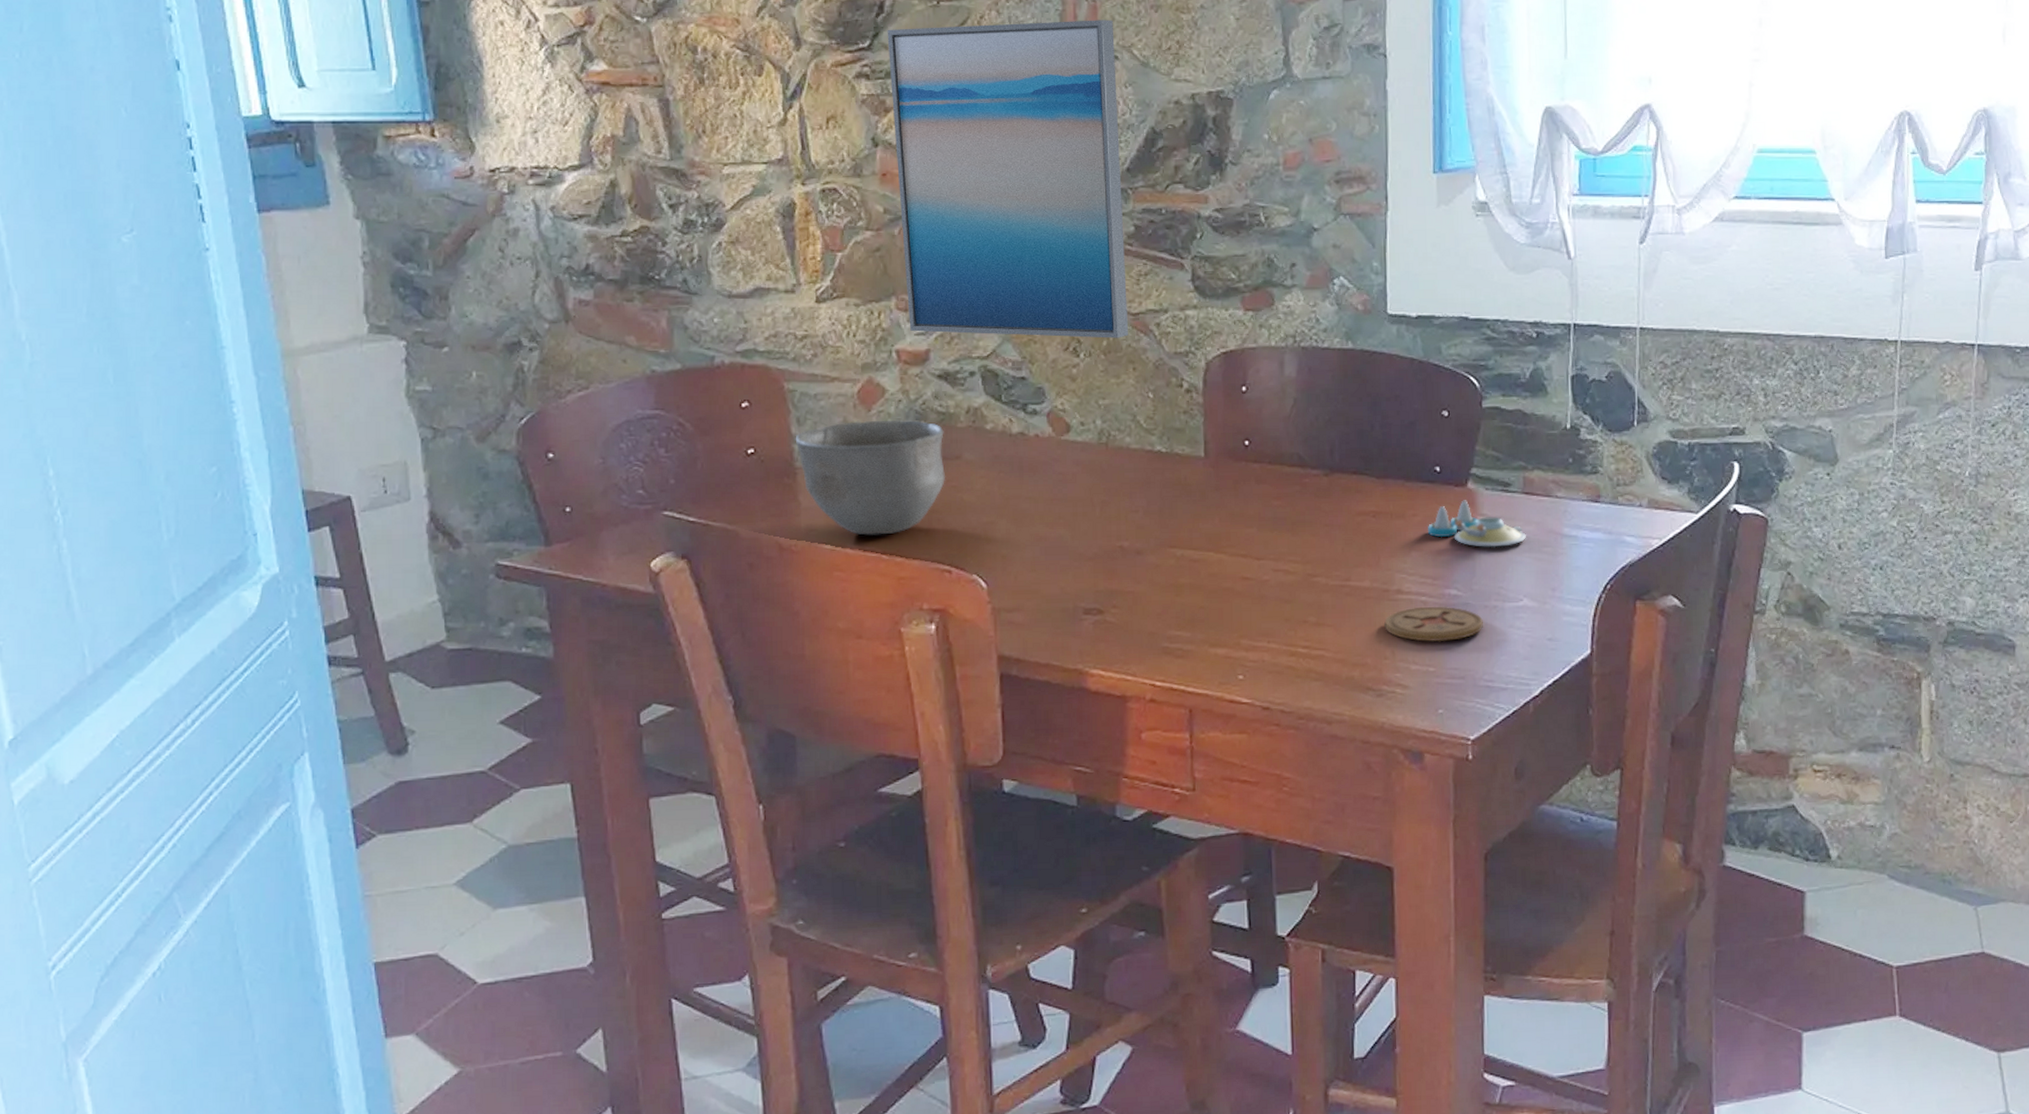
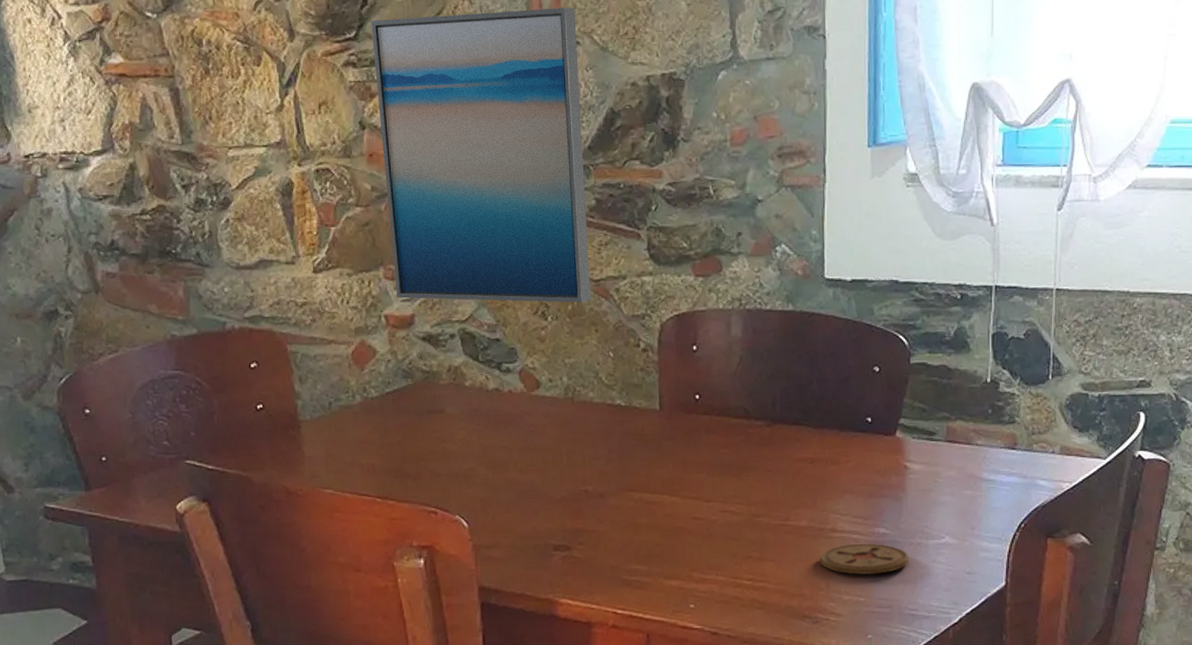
bowl: present [795,419,946,535] -> none [298,378,431,481]
salt and pepper shaker set: present [1428,500,1526,547] -> none [860,448,949,490]

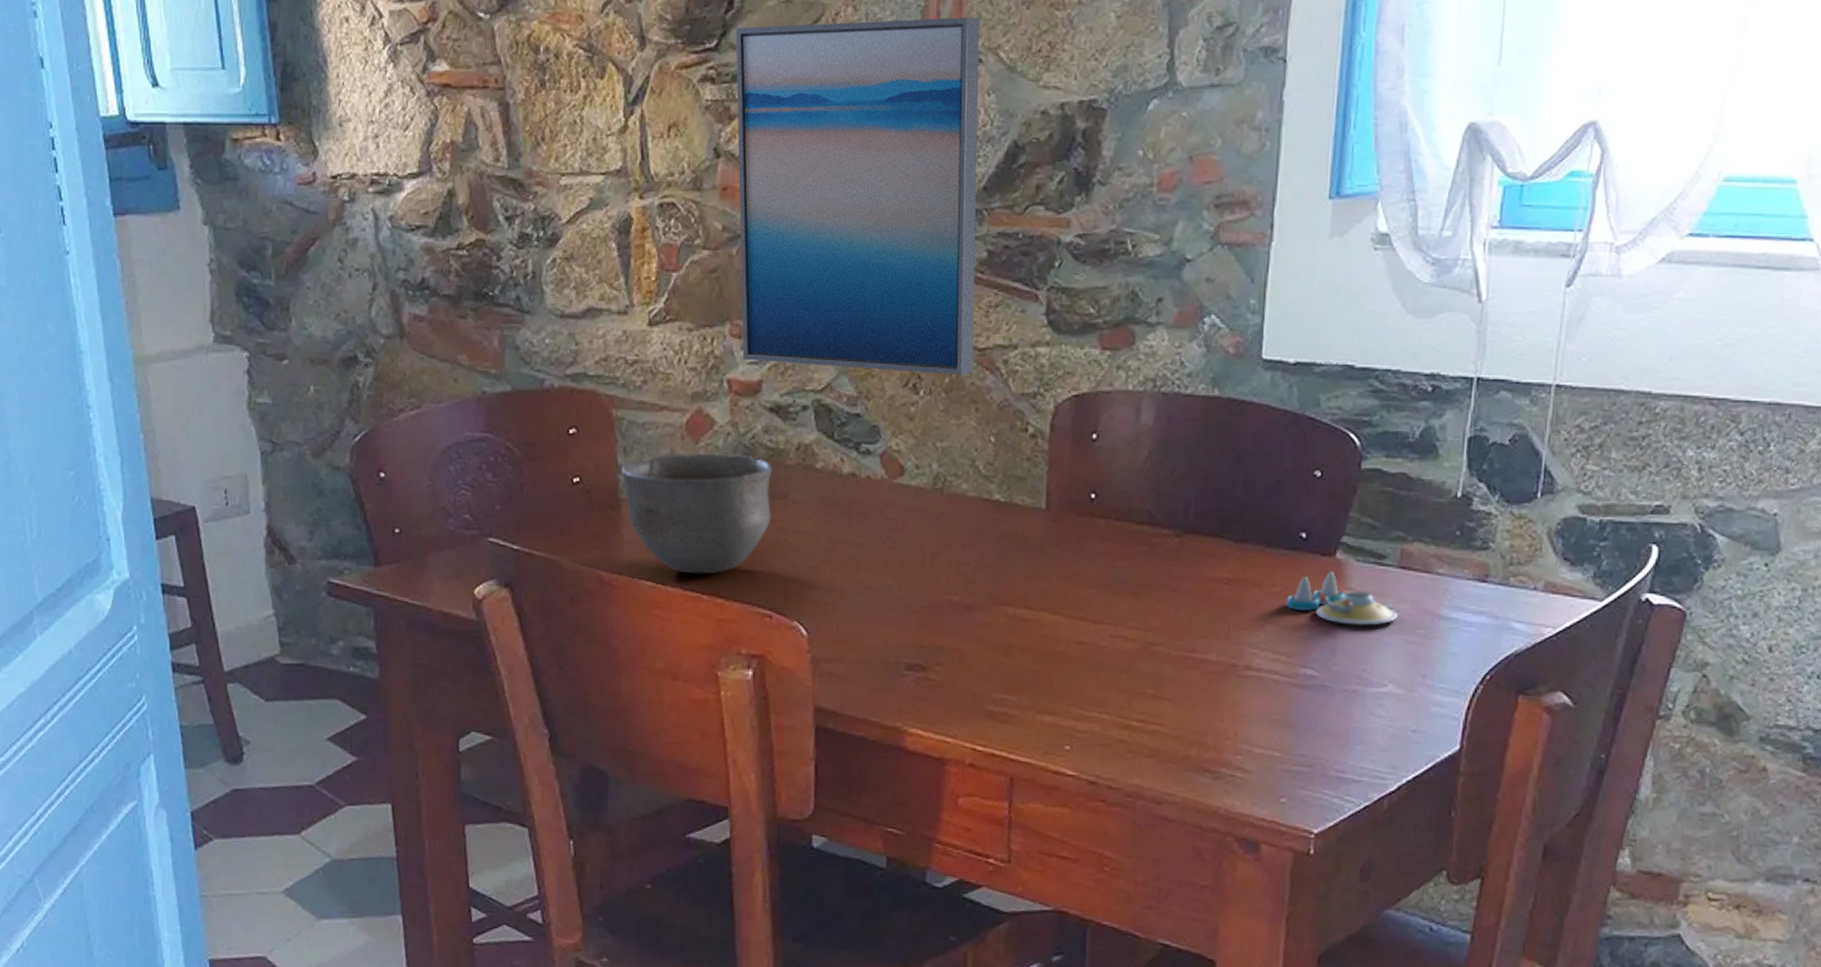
bowl: none [298,378,431,481] -> present [621,453,772,574]
coaster: present [820,543,909,575] -> none [1229,685,1340,726]
salt and pepper shaker set: none [860,448,949,490] -> present [1286,571,1398,626]

